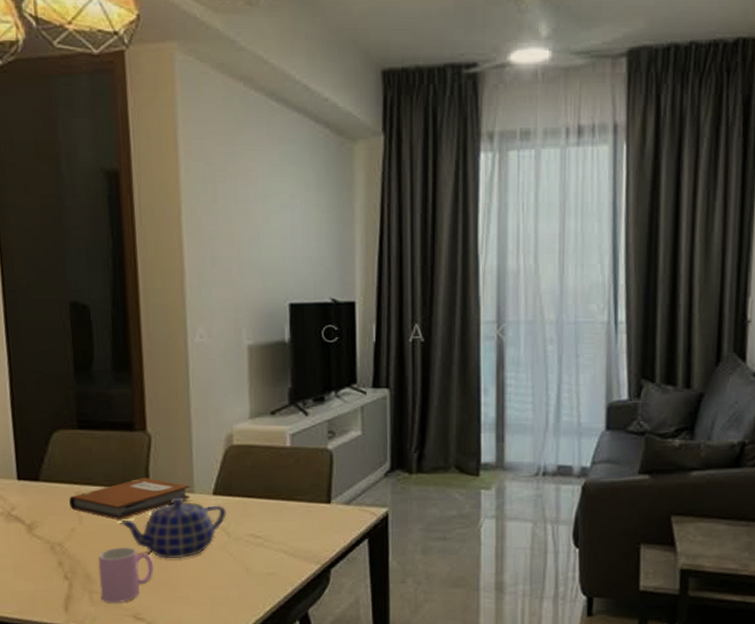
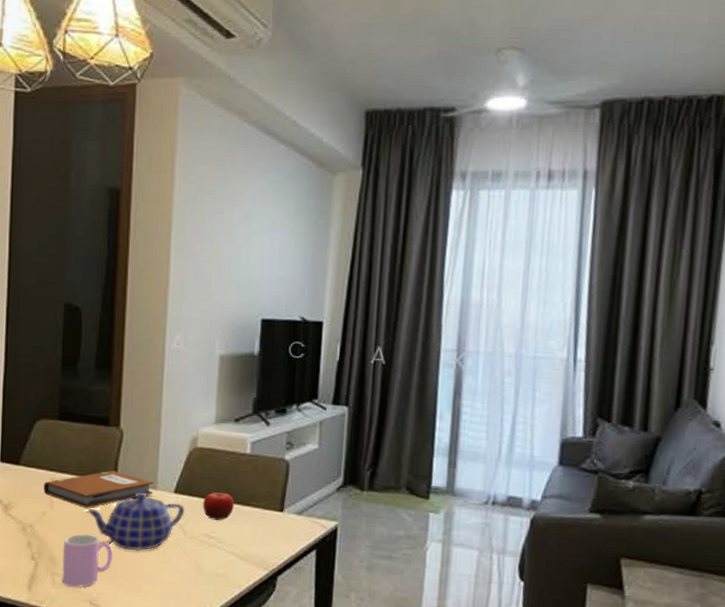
fruit: none [245,487,278,518] -> present [203,489,234,520]

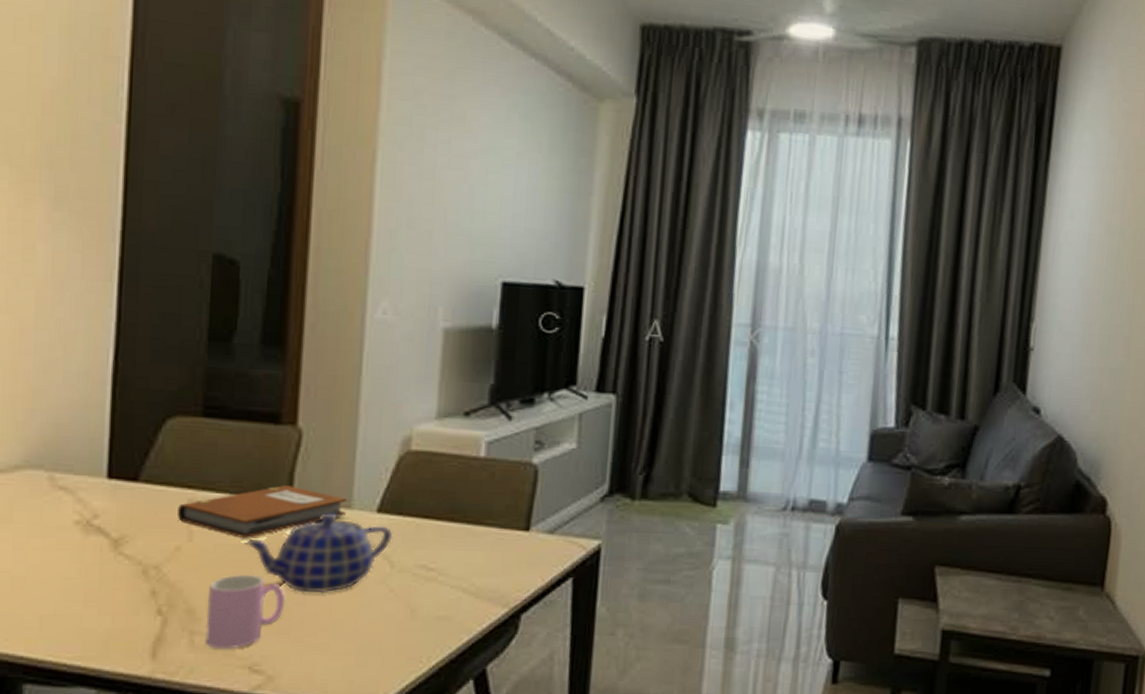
fruit: present [203,489,234,520] -> none [418,505,462,546]

